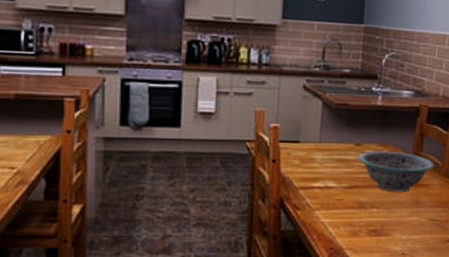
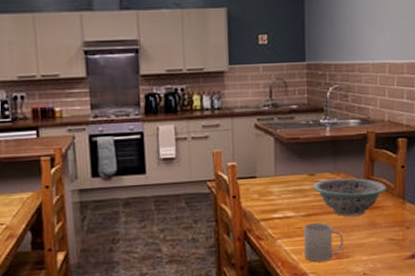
mug: none [342,195,385,238] -> present [304,222,344,262]

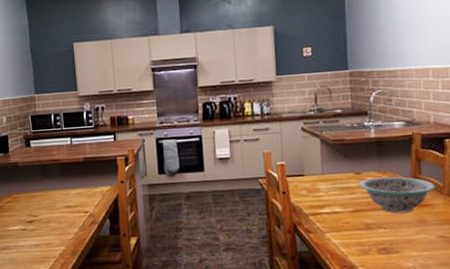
mug: present [304,222,344,262] -> none [351,218,393,256]

